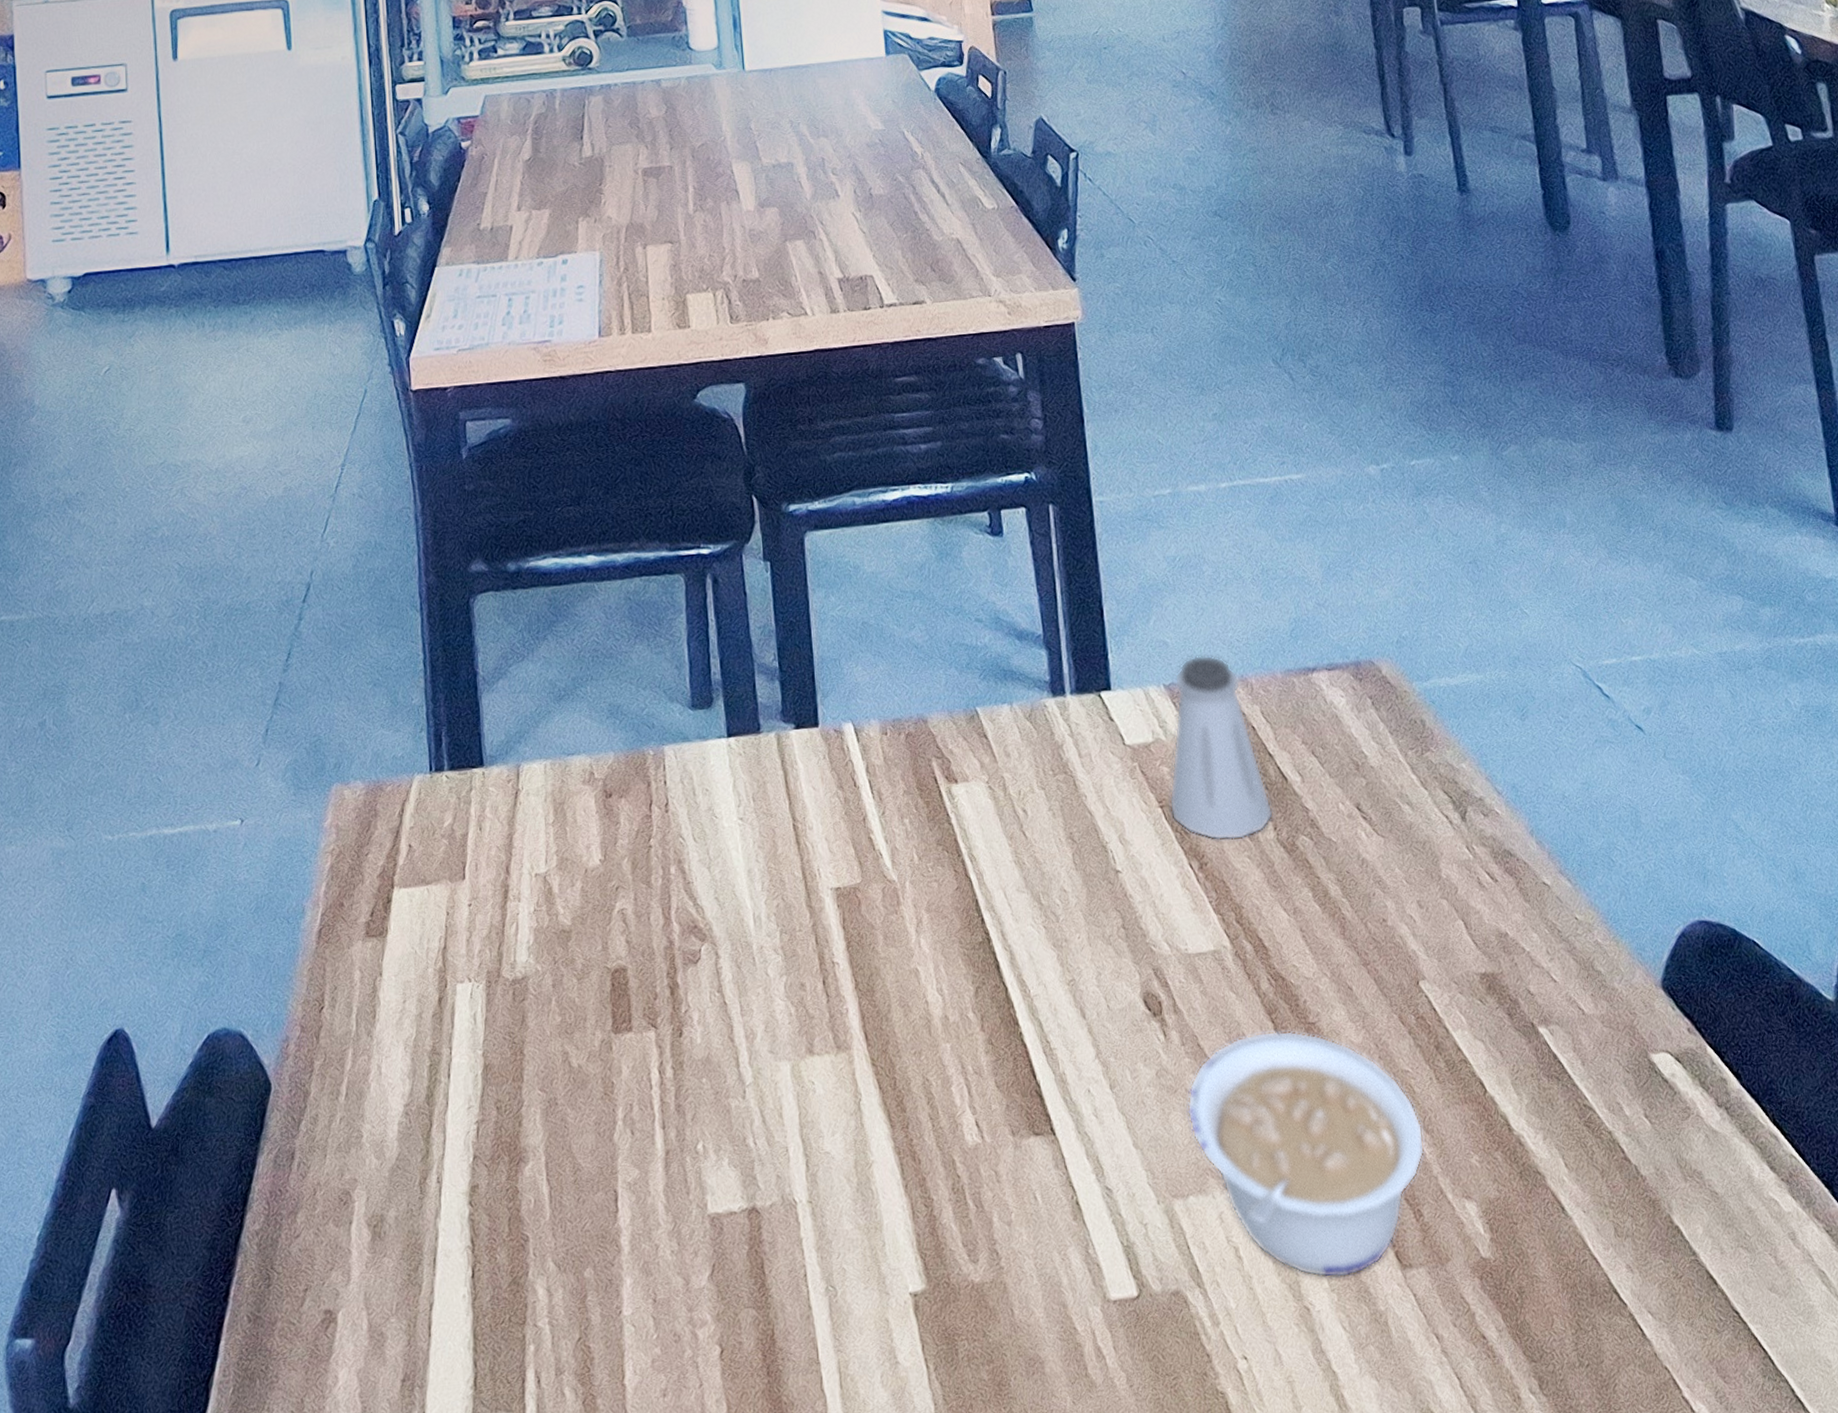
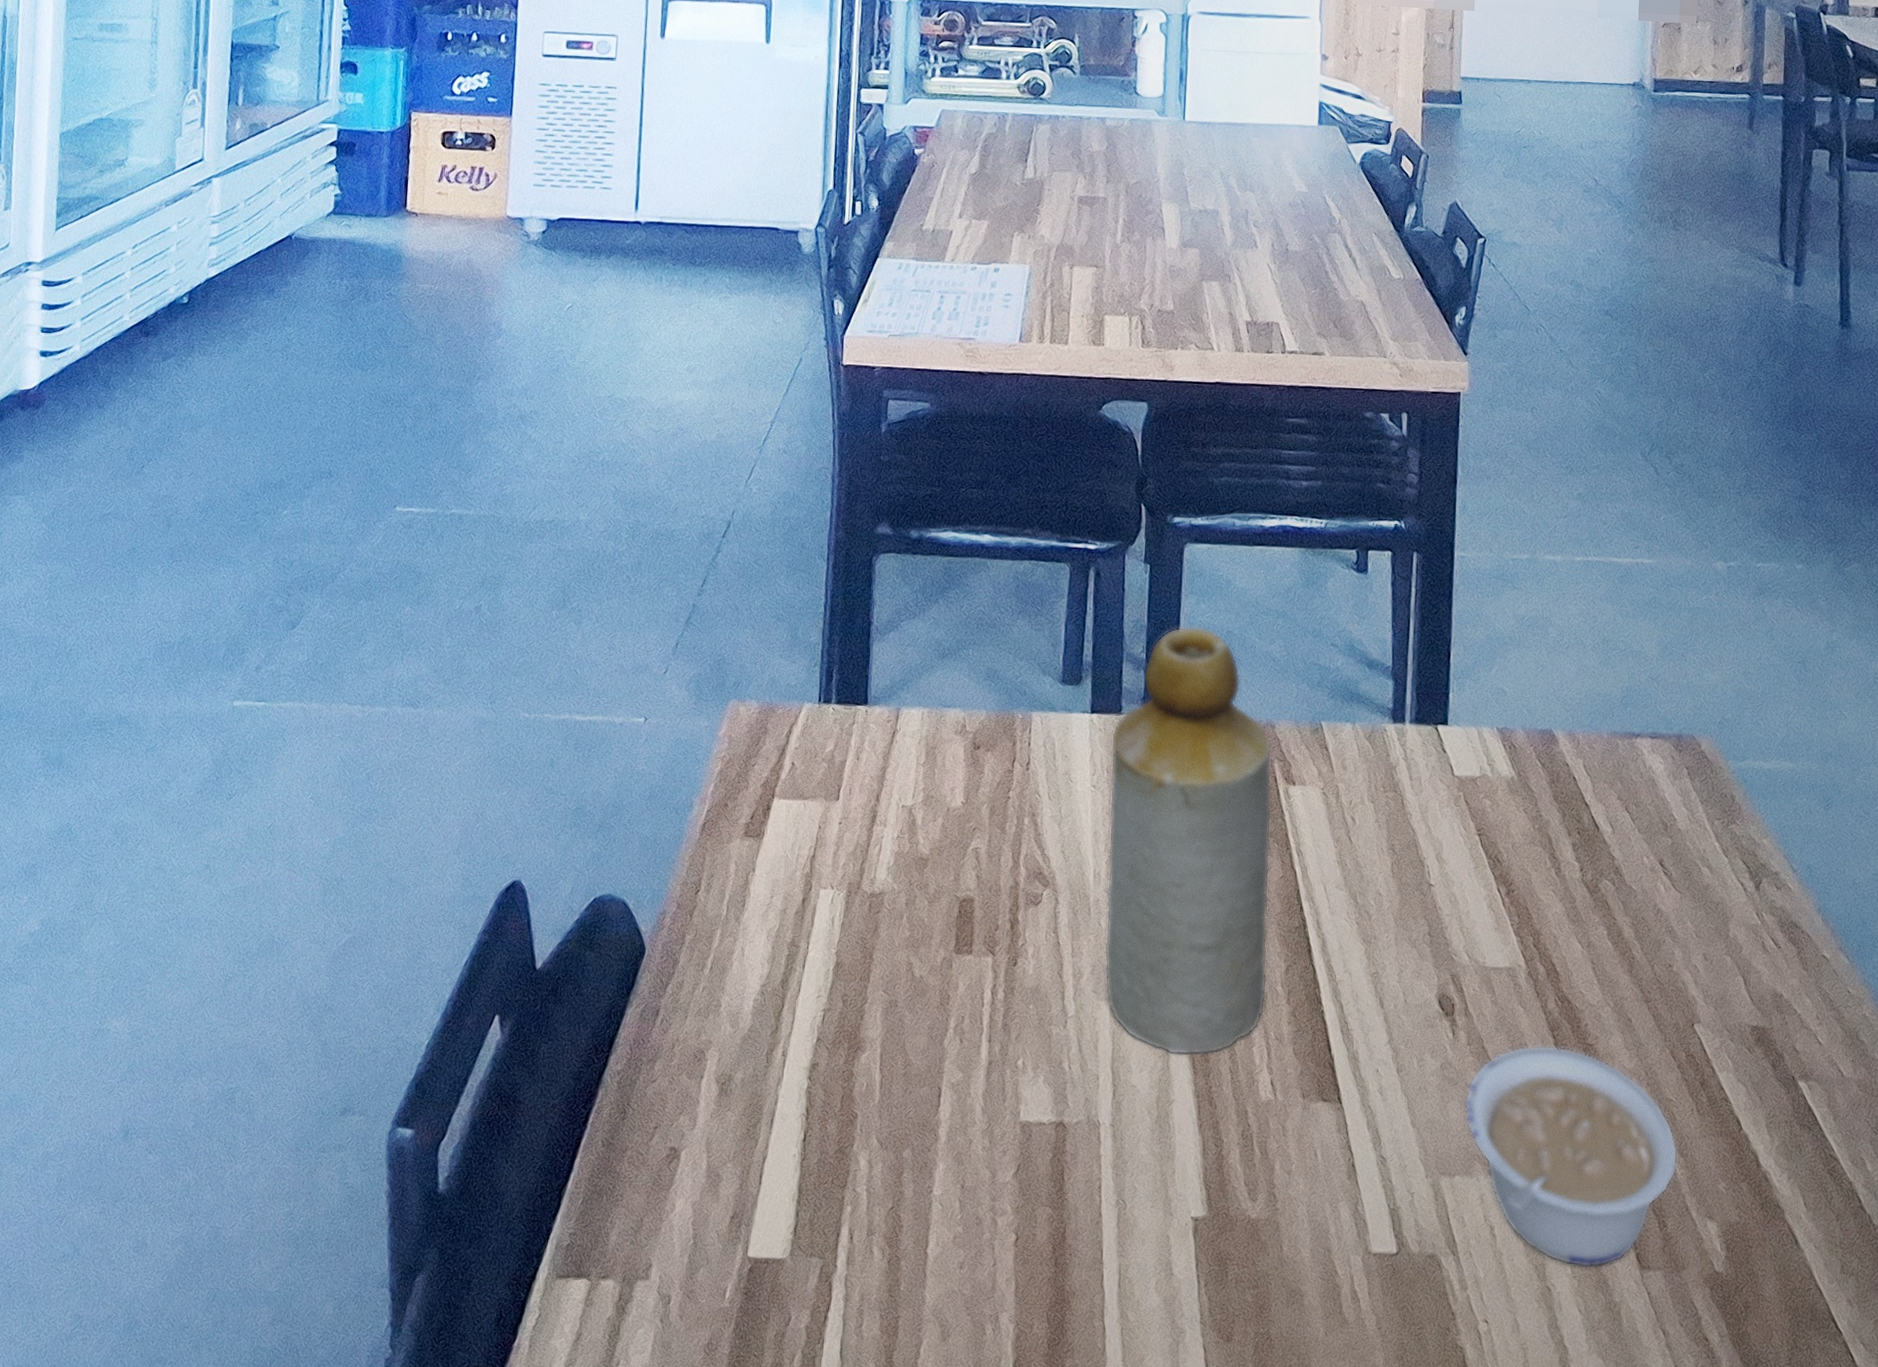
bottle: none [752,621,959,1110] -> present [1103,625,1272,1056]
saltshaker: present [1169,655,1274,841] -> none [1486,706,1583,875]

